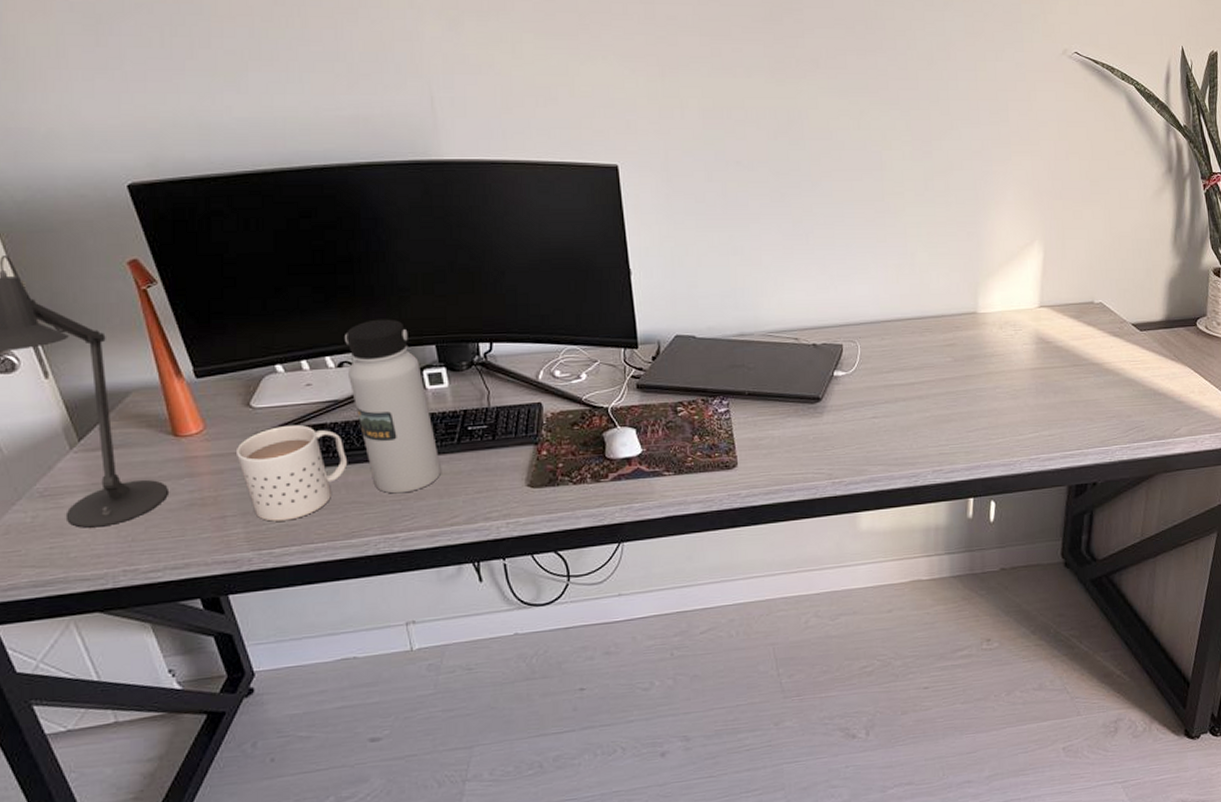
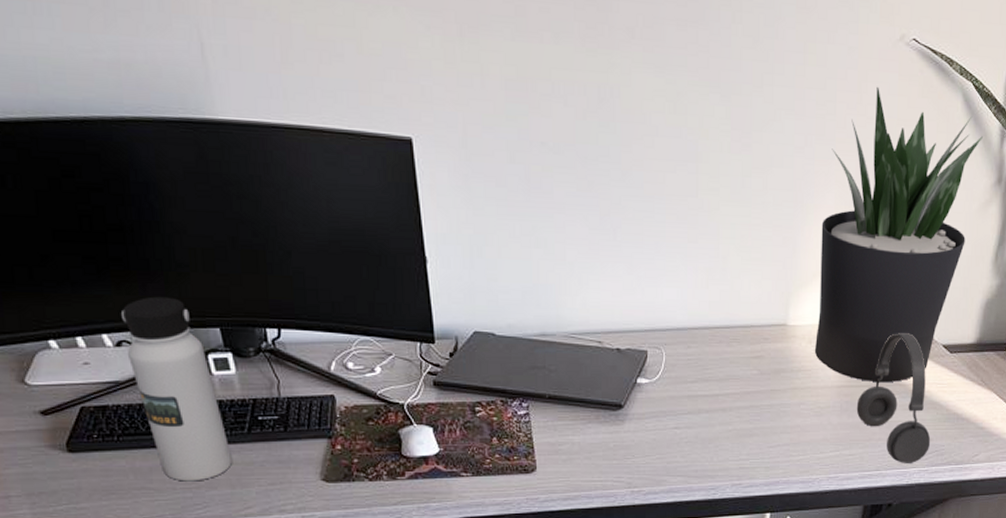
mug: present [237,424,348,522] -> none [15,405,134,504]
planter: none [1003,94,1149,363] -> present [815,86,983,382]
headphones: none [1051,314,1130,441] -> present [856,333,931,463]

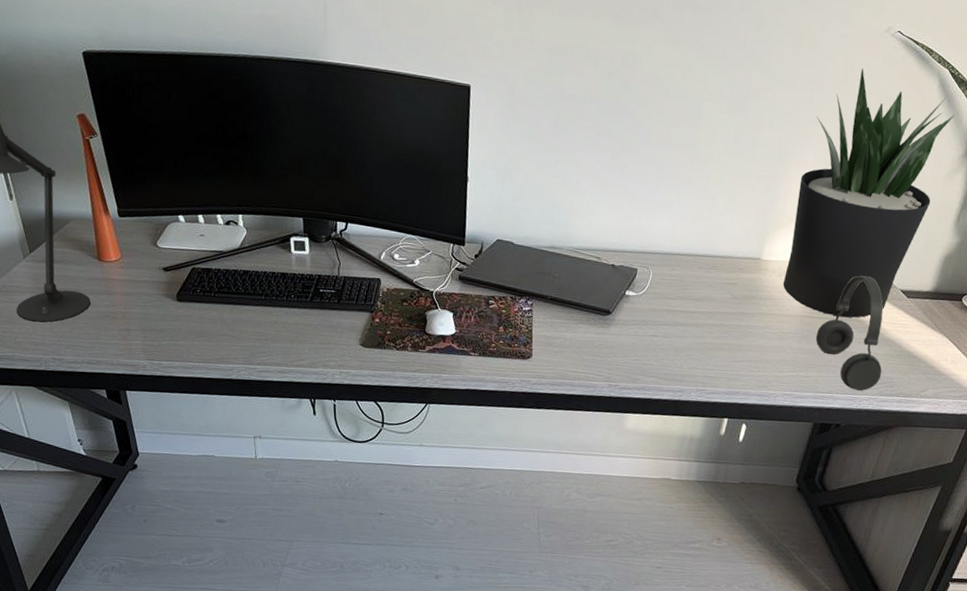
water bottle: present [122,296,233,482] -> none [232,189,296,335]

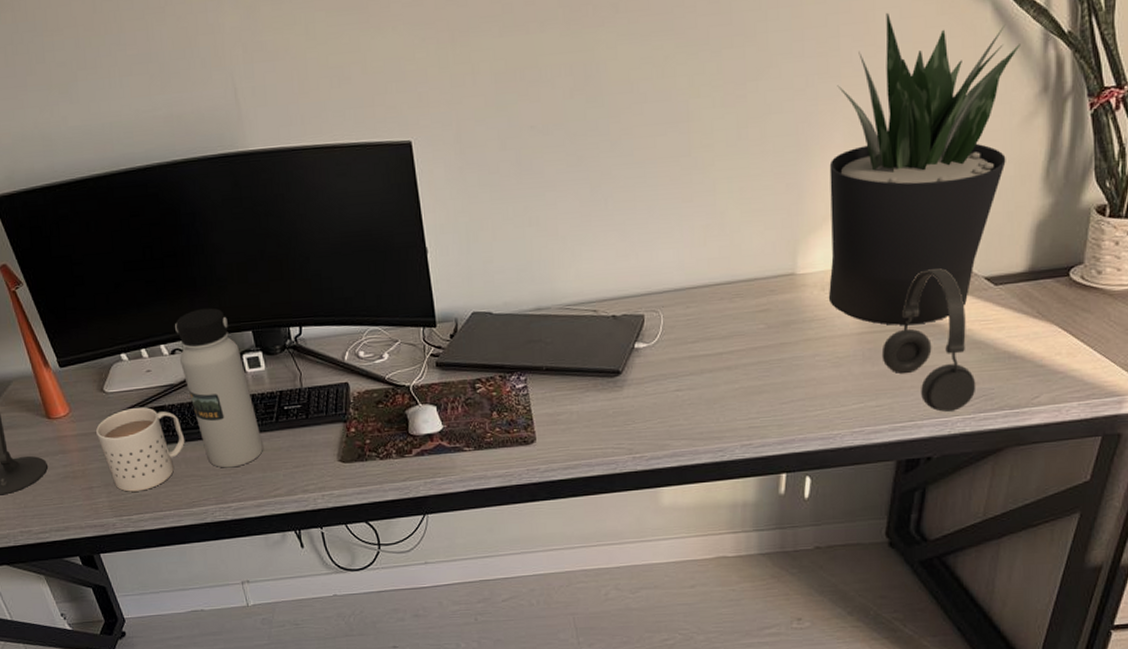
mug: none [143,265,225,341] -> present [96,407,185,492]
water bottle: none [232,189,296,335] -> present [175,308,264,468]

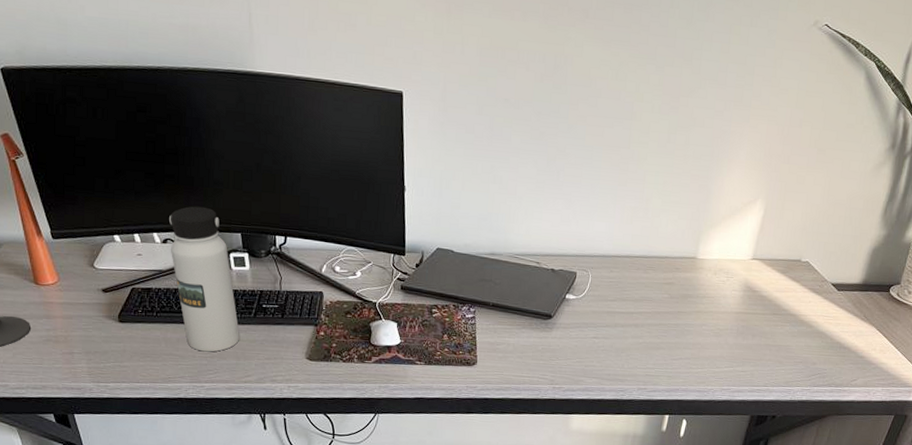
mug: present [96,407,185,492] -> none [83,286,168,362]
planter: present [829,12,1020,325] -> none [719,63,881,312]
headphones: present [881,268,976,412] -> none [751,270,815,383]

